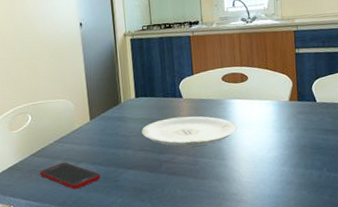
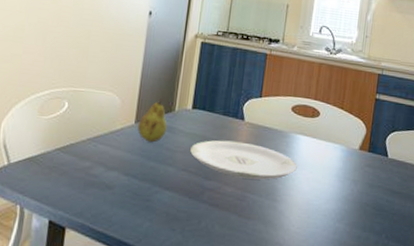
cell phone: present [40,162,101,190] -> none [61,165,132,201]
fruit: none [93,95,118,134] -> present [137,98,168,143]

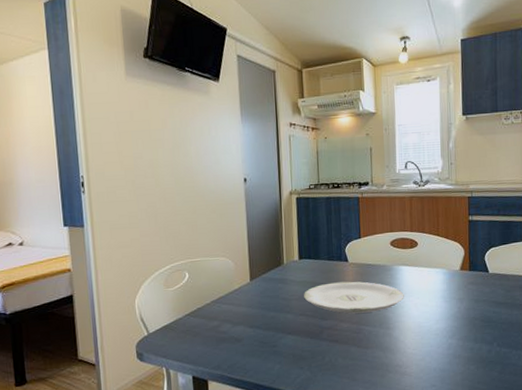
fruit: present [137,98,168,143] -> none [253,255,280,296]

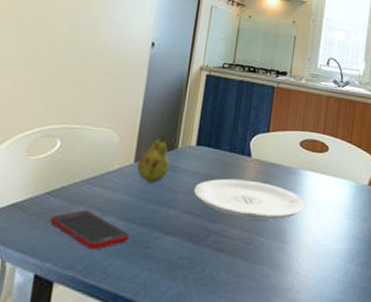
cell phone: none [195,324,259,353] -> present [50,210,130,250]
fruit: none [253,255,280,296] -> present [137,135,170,183]

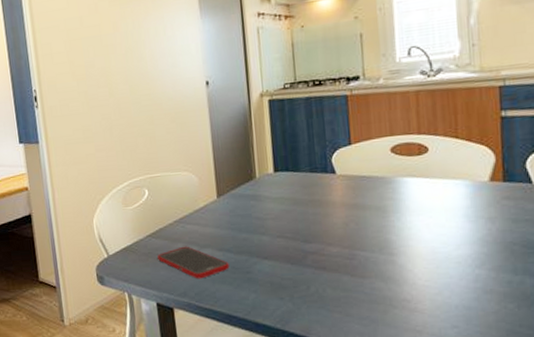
fruit: present [137,135,170,183] -> none [220,168,252,215]
plate: present [194,178,306,220] -> none [281,197,412,236]

